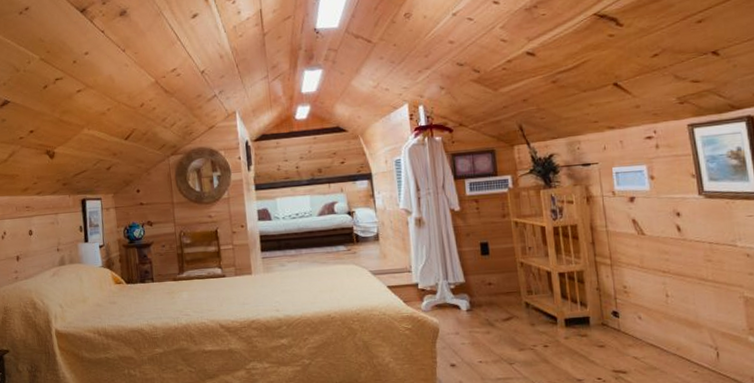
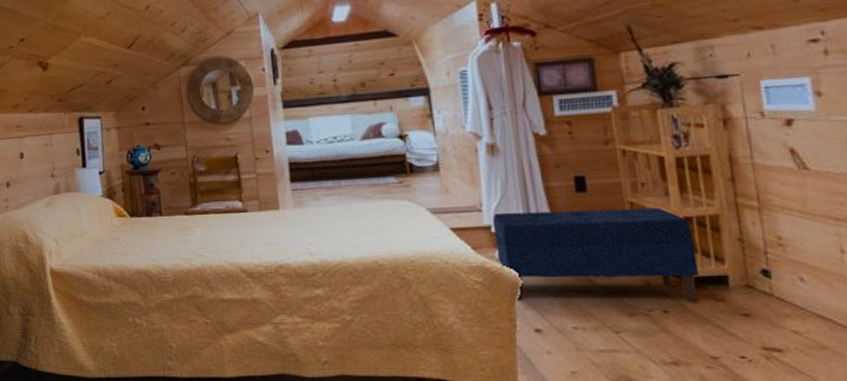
bench: none [419,266,570,343] -> present [492,207,700,301]

